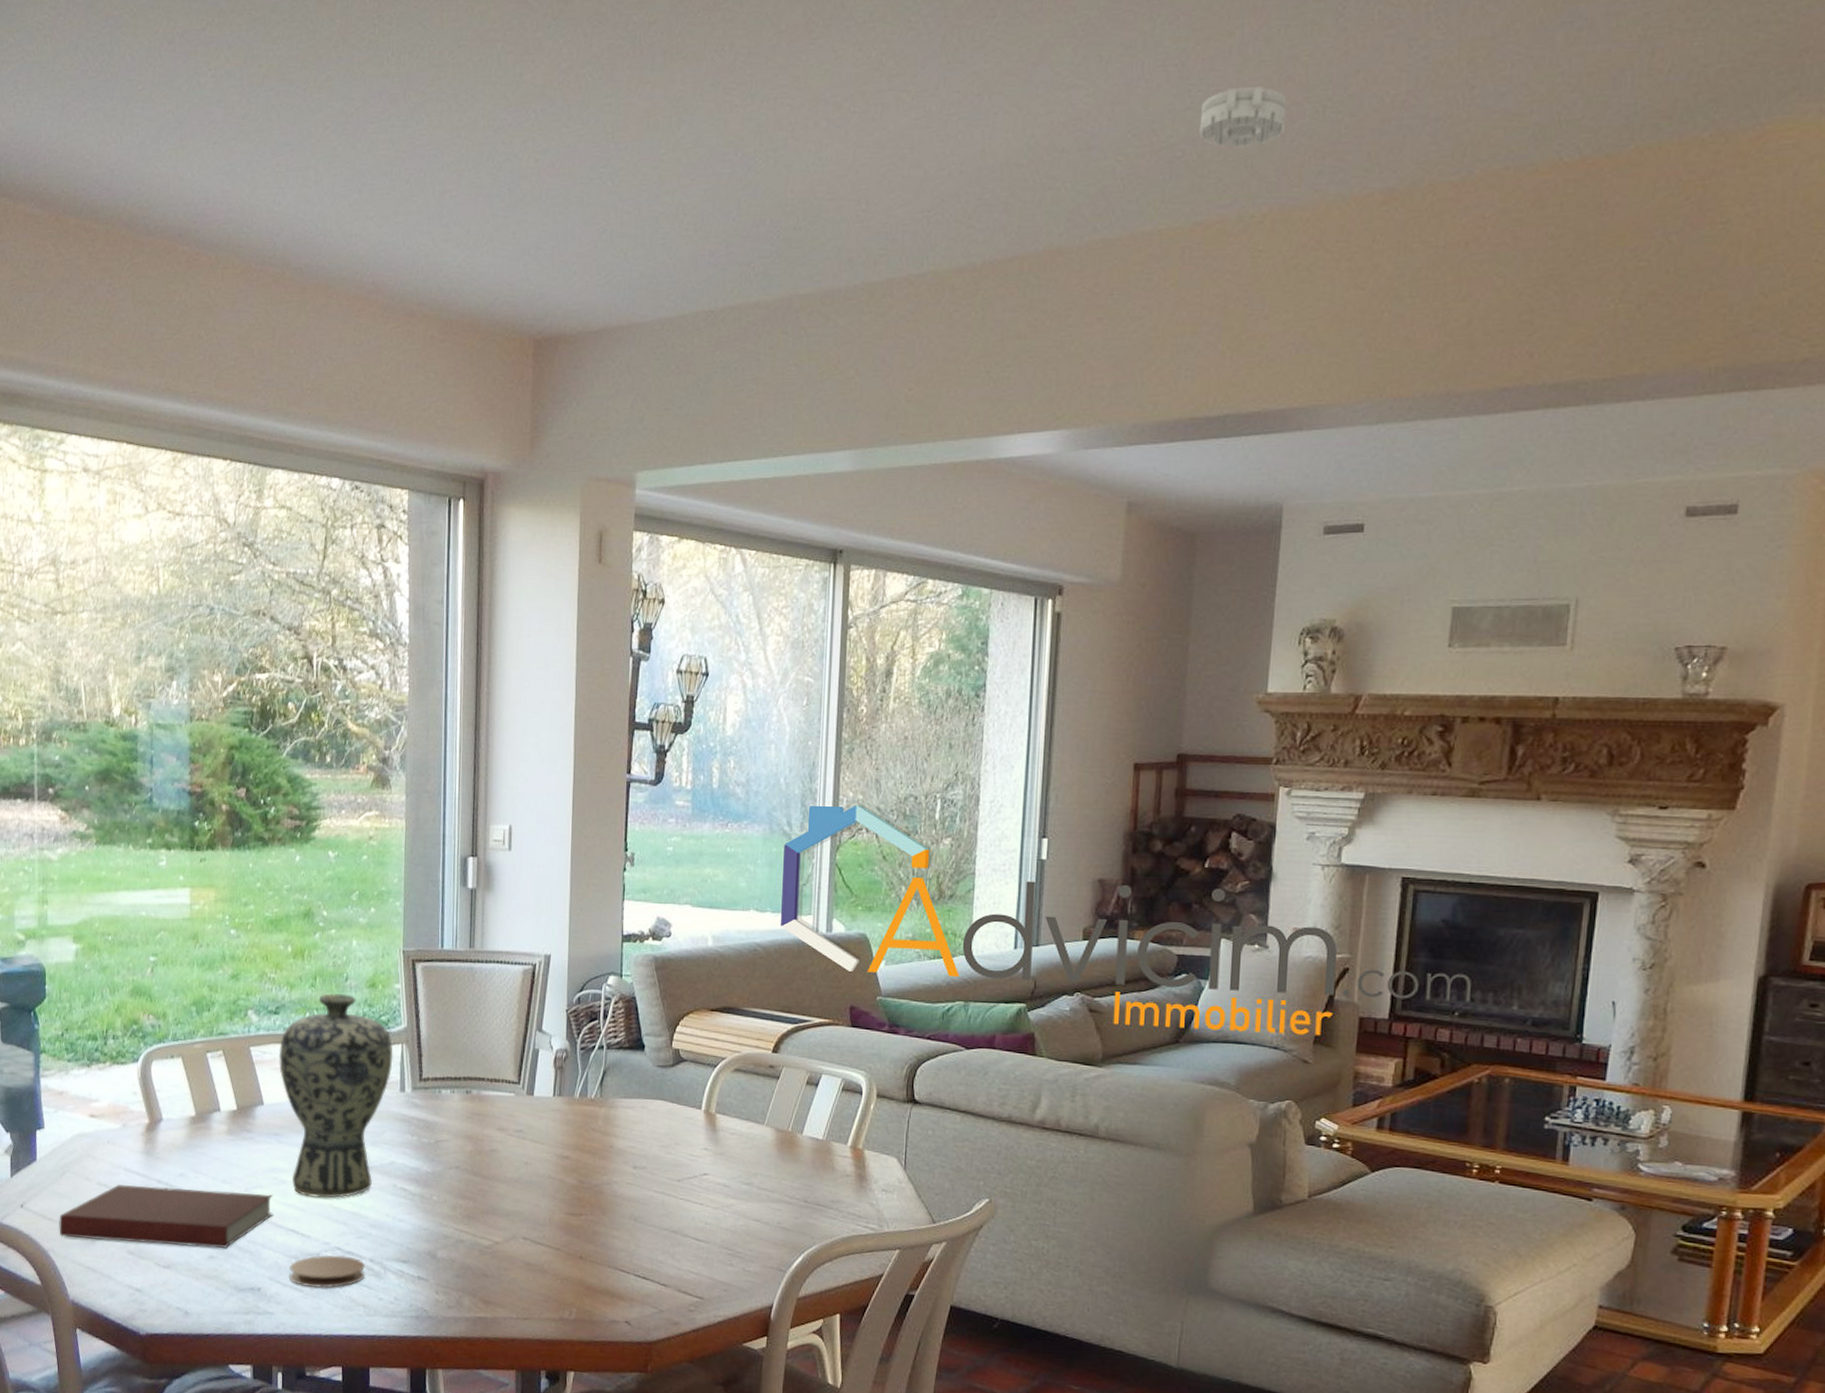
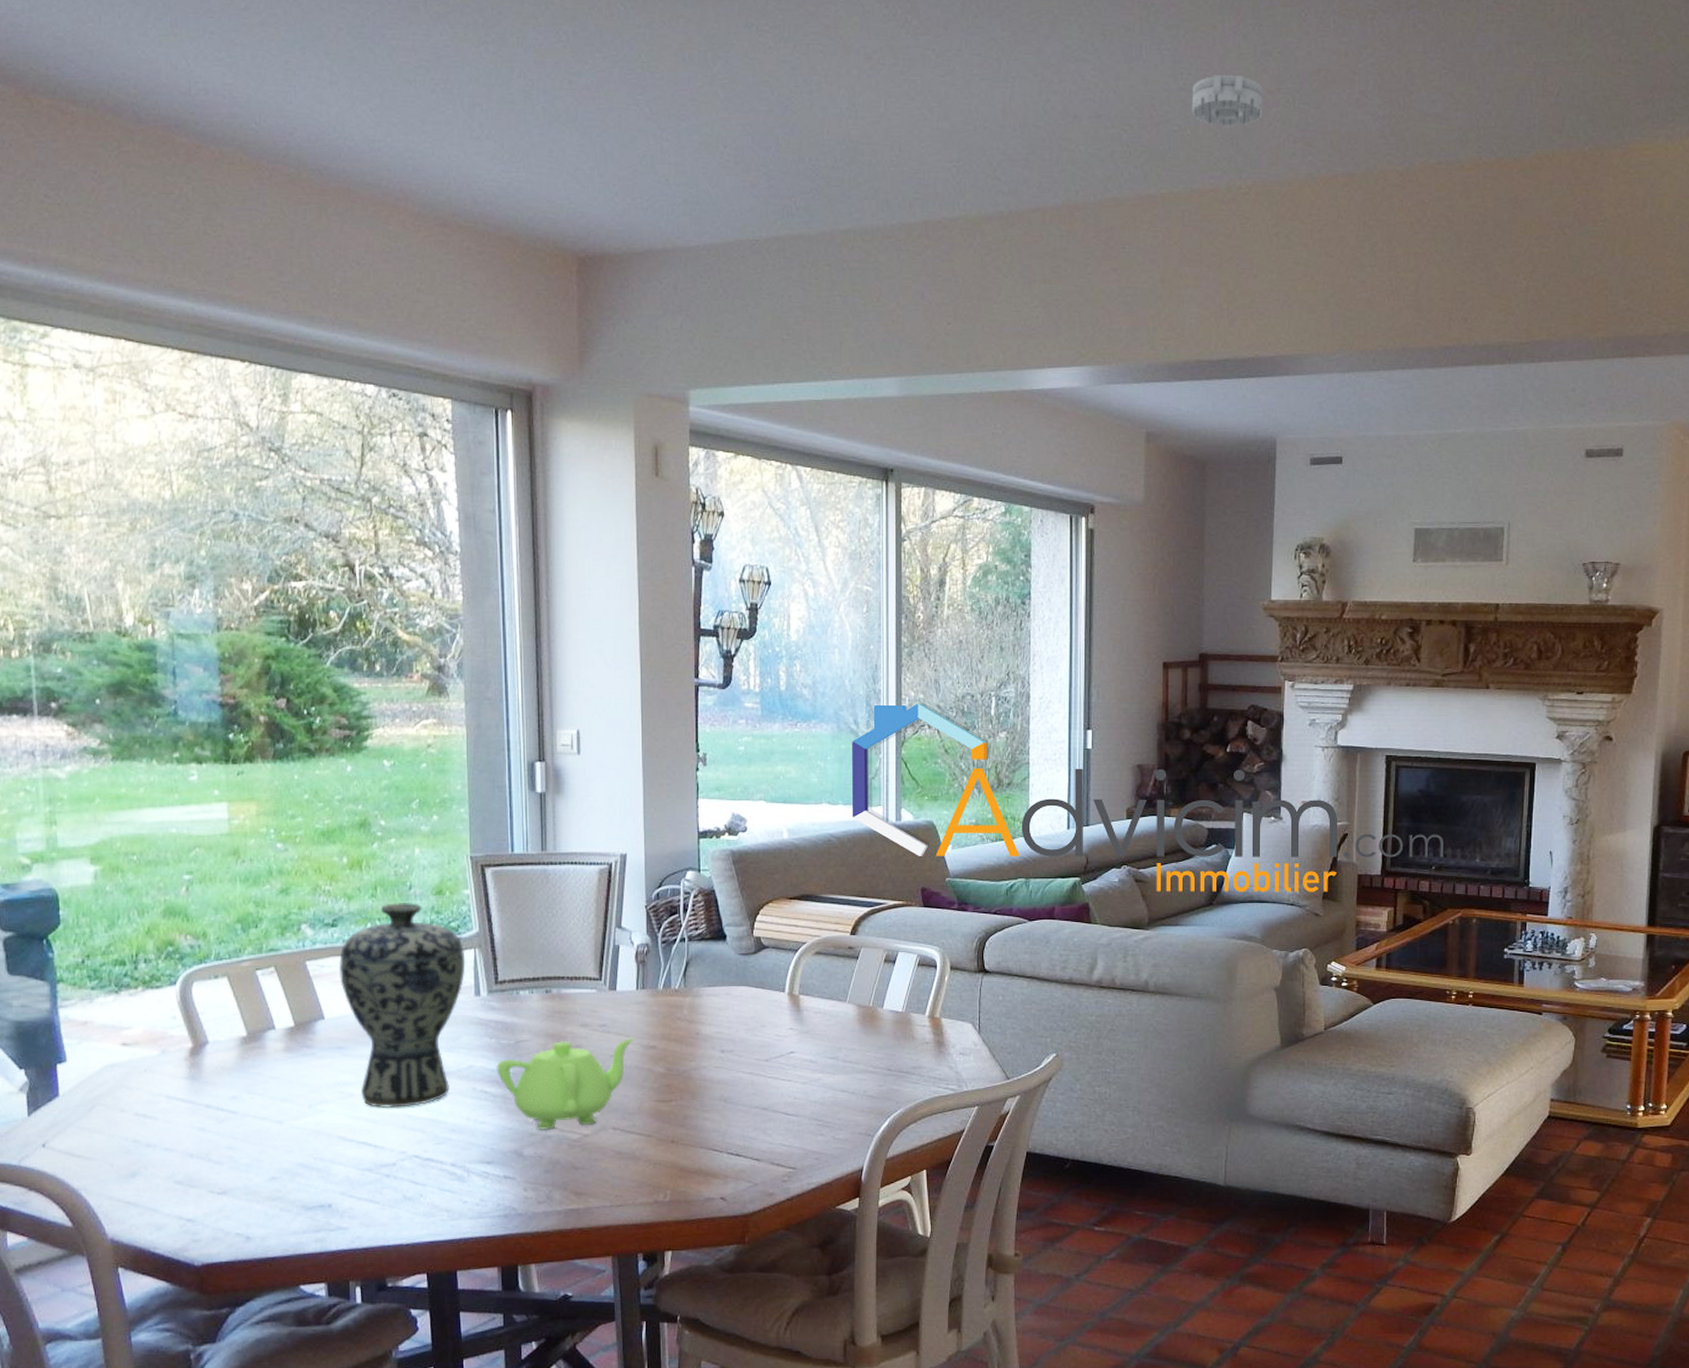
notebook: present [59,1183,274,1249] -> none [90,1109,342,1174]
coaster: present [290,1255,365,1289] -> none [363,1163,447,1199]
teapot: none [416,1144,549,1234] -> present [496,1037,634,1130]

